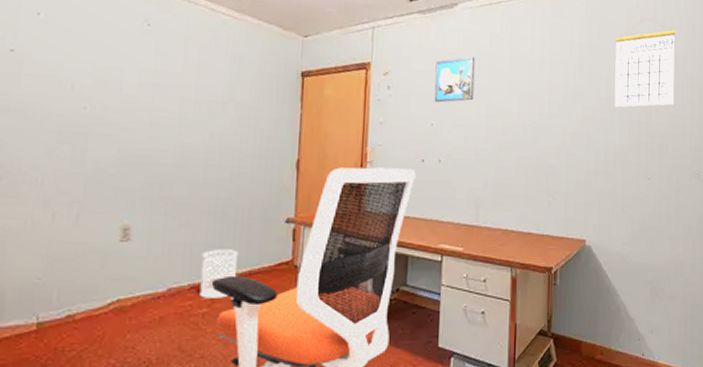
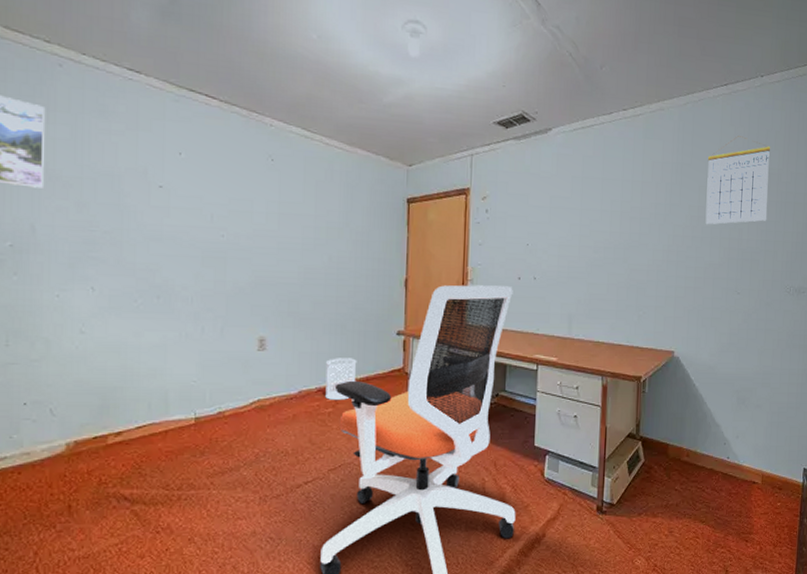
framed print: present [434,56,475,103] -> none [529,179,569,224]

